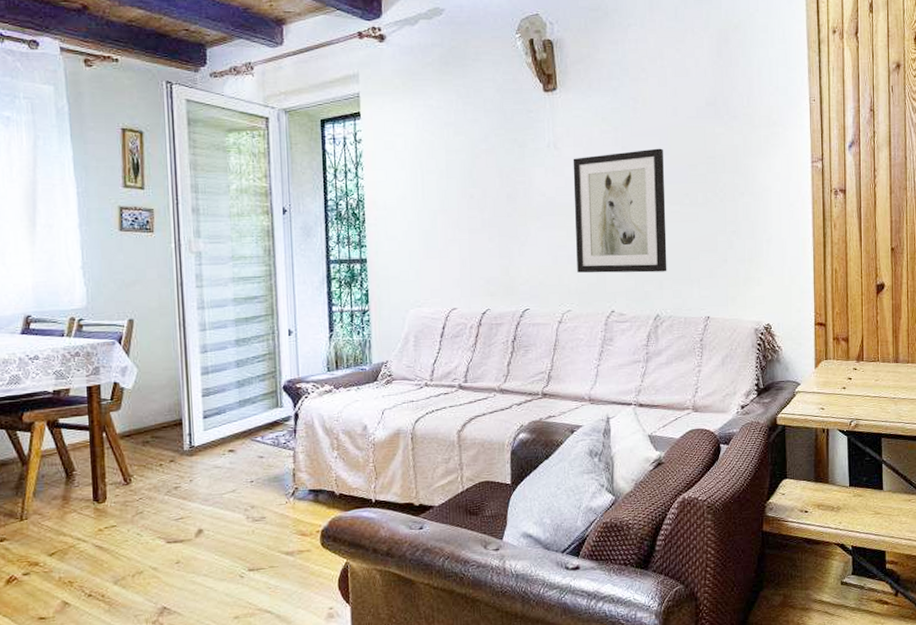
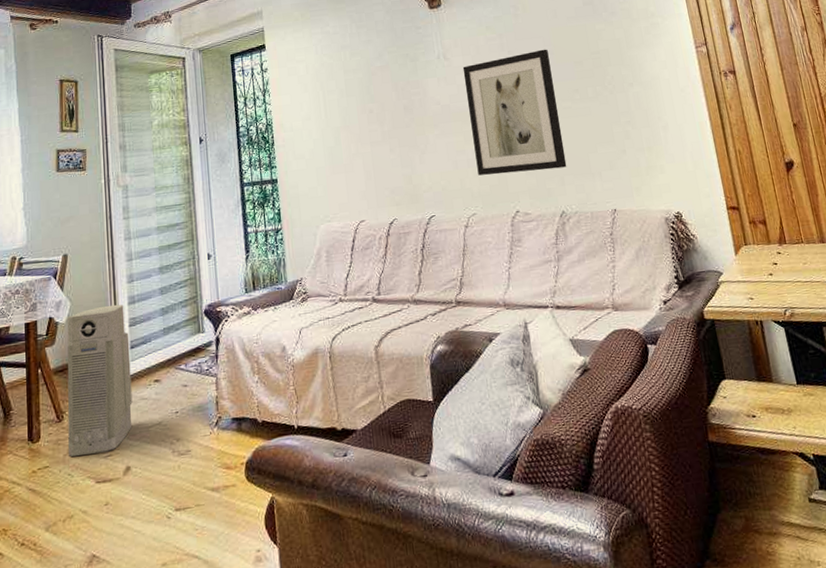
air purifier: none [133,373,205,518] -> present [67,304,133,457]

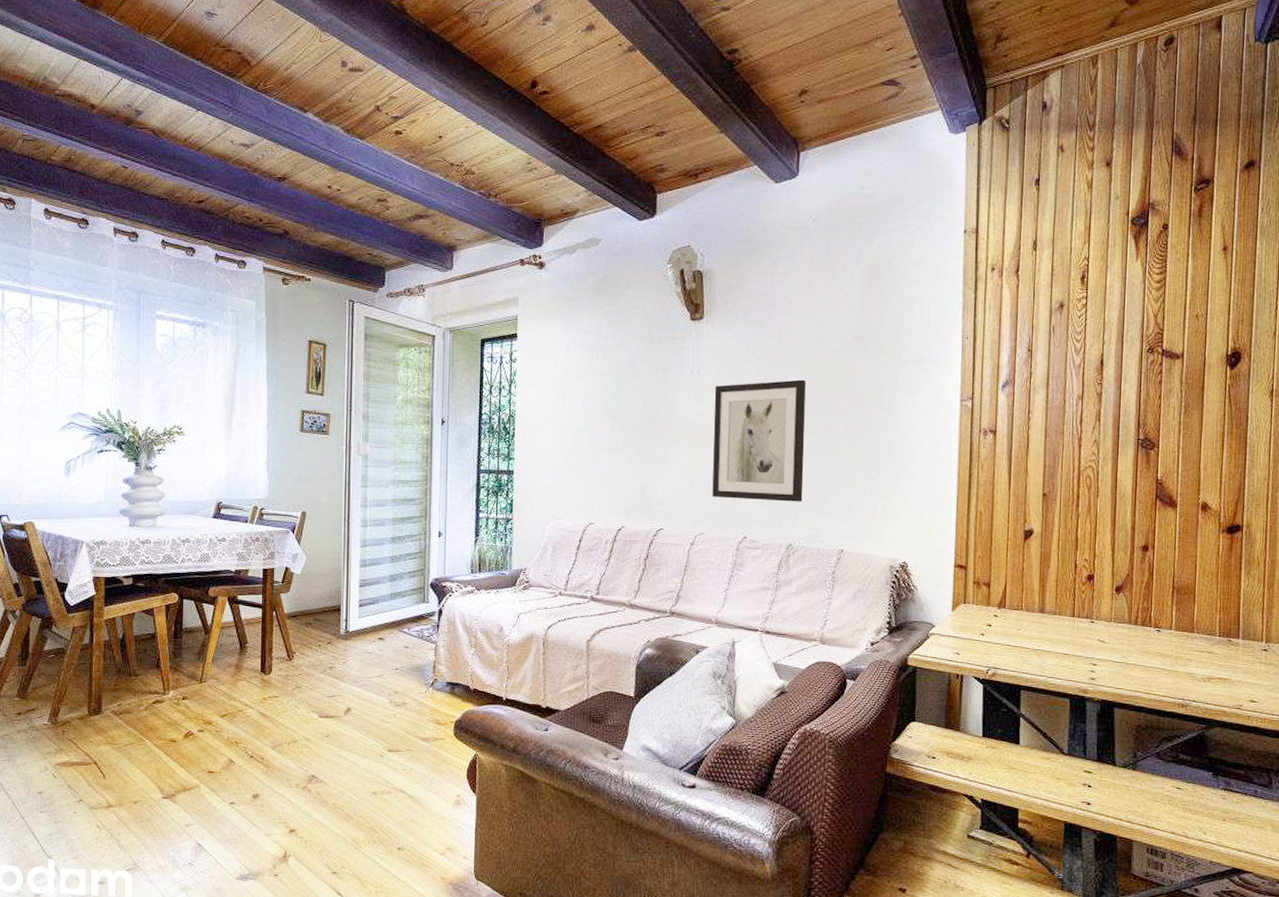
air purifier: present [67,304,133,457] -> none [296,564,359,693]

